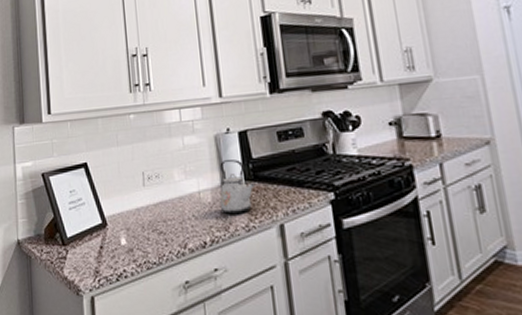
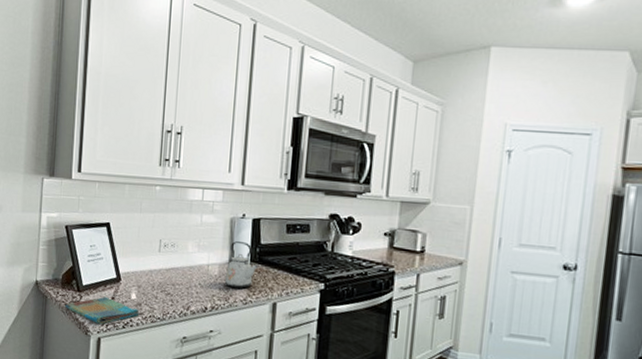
dish towel: none [51,246,133,280] -> present [65,296,140,324]

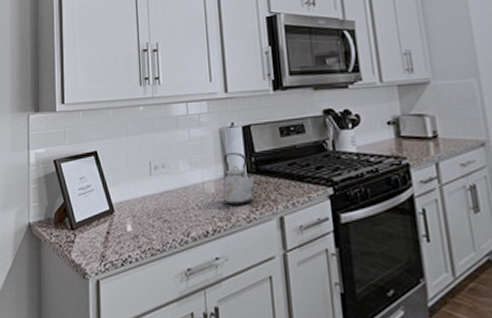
dish towel: present [65,296,140,324] -> none [60,232,138,264]

